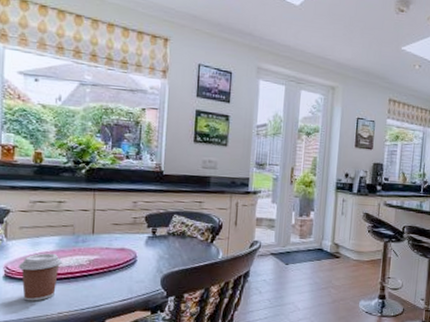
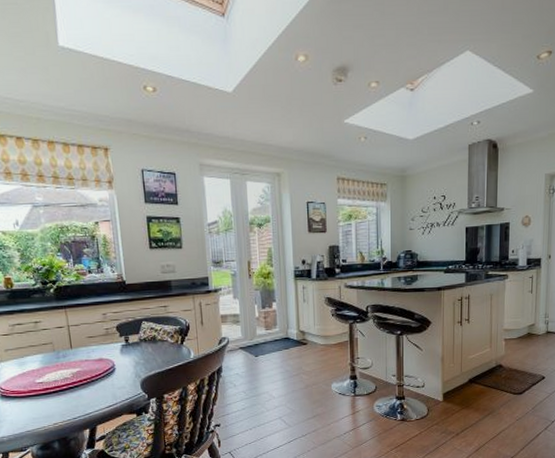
coffee cup: present [19,253,62,301] -> none [11,370,48,416]

